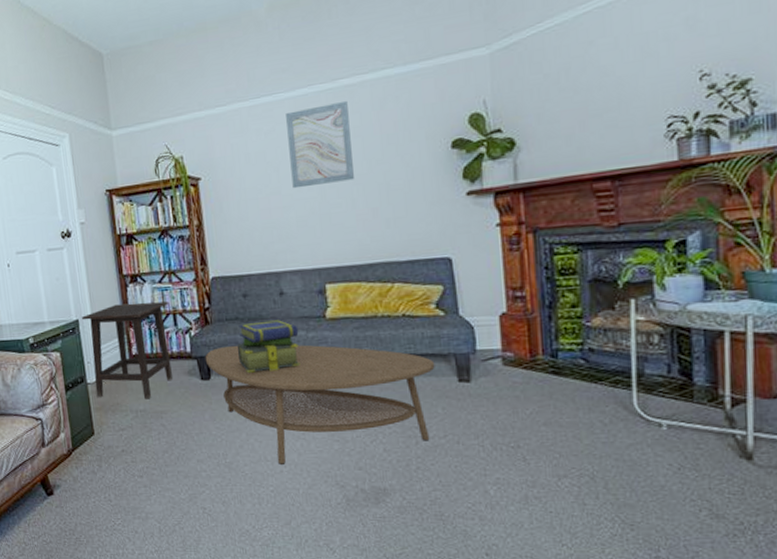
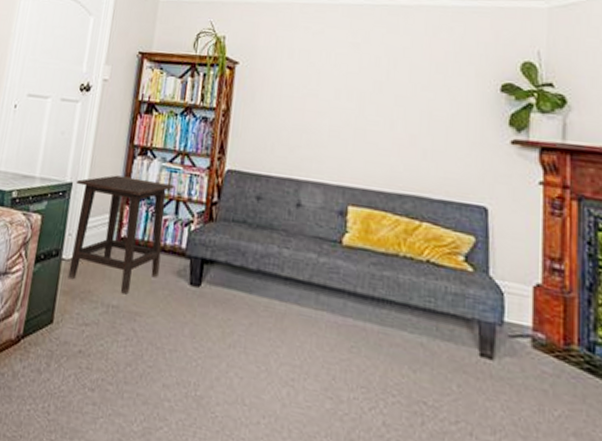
coffee table: present [205,344,435,464] -> none [199,250,456,424]
stack of books: present [238,320,301,373] -> none [237,229,310,294]
wall art: present [286,101,354,189] -> none [331,18,401,101]

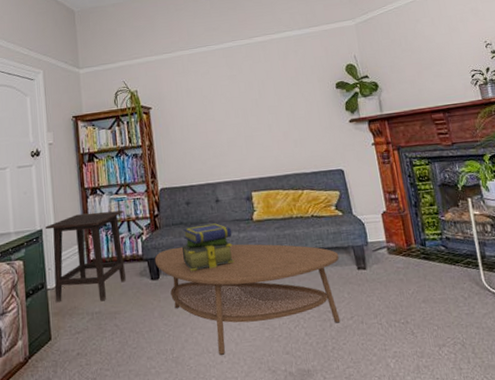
coffee table: none [199,250,456,424] -> present [154,244,341,355]
stack of books: none [237,229,310,294] -> present [182,223,235,271]

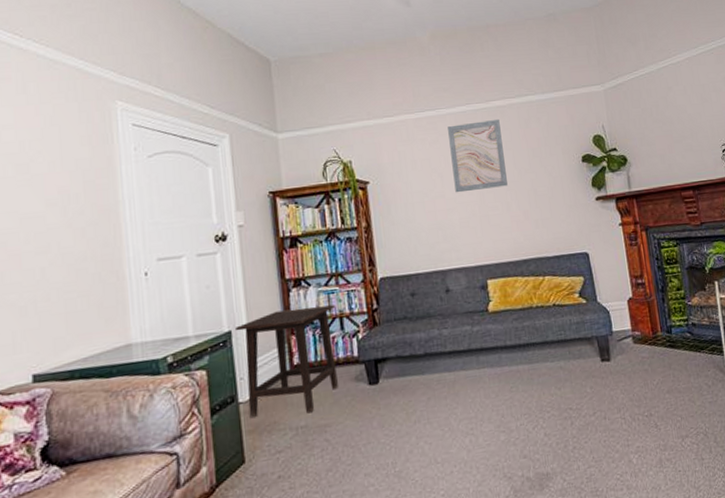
coffee table: present [154,244,341,355] -> none [373,337,582,465]
stack of books: present [182,223,235,271] -> none [406,316,467,372]
wall art: none [217,53,269,117] -> present [448,120,508,193]

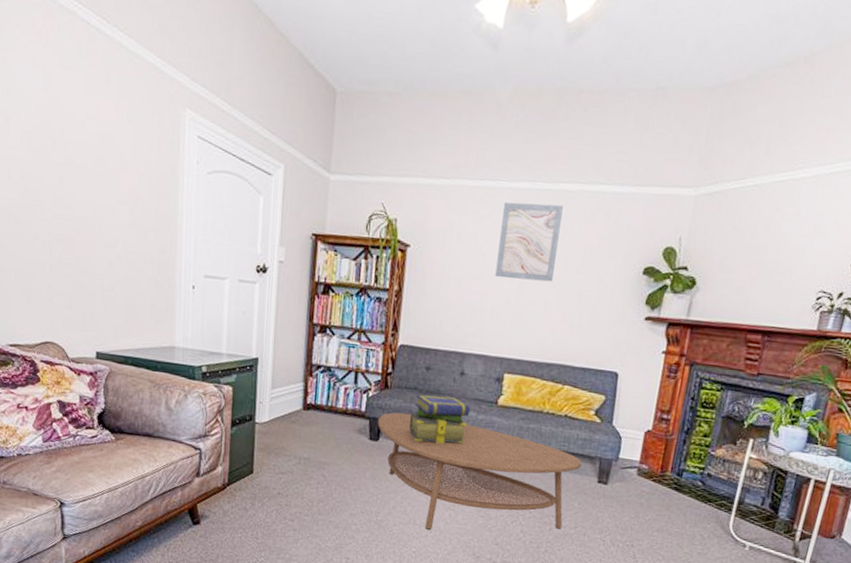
side table: present [234,305,339,419] -> none [261,350,353,449]
coffee table: none [373,337,582,465] -> present [377,412,582,530]
stack of books: none [406,316,467,372] -> present [409,395,471,445]

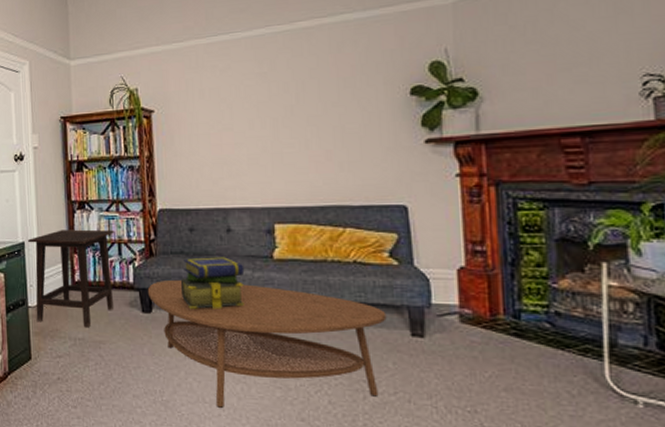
side table: none [261,350,353,449] -> present [27,229,114,328]
wall art: present [495,202,563,282] -> none [242,43,308,126]

